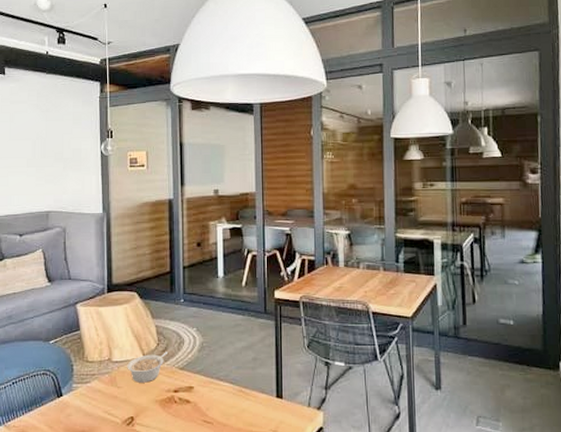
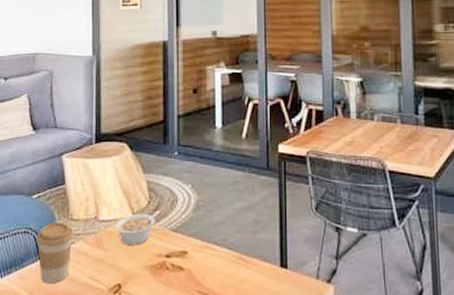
coffee cup: none [55,364,89,419] -> present [37,222,74,284]

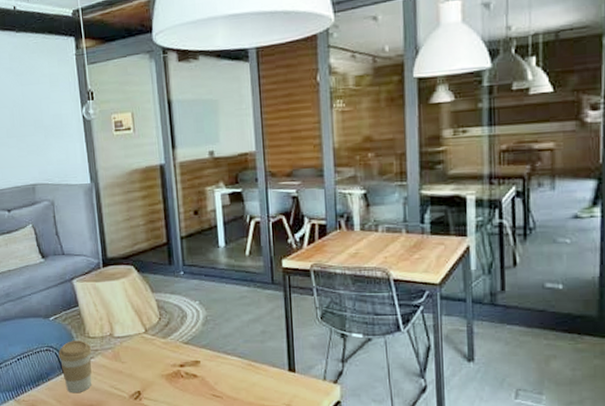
legume: present [115,211,161,245] -> none [129,326,172,358]

